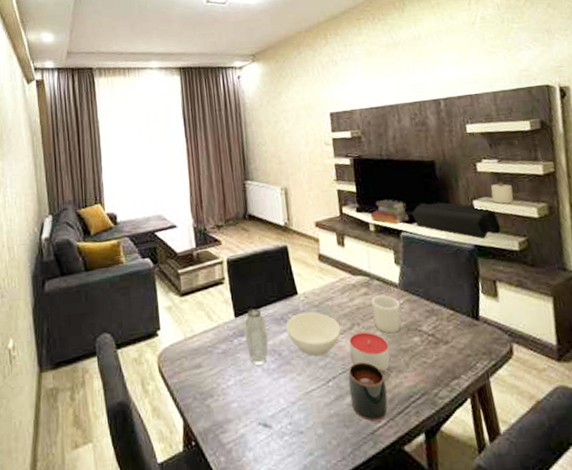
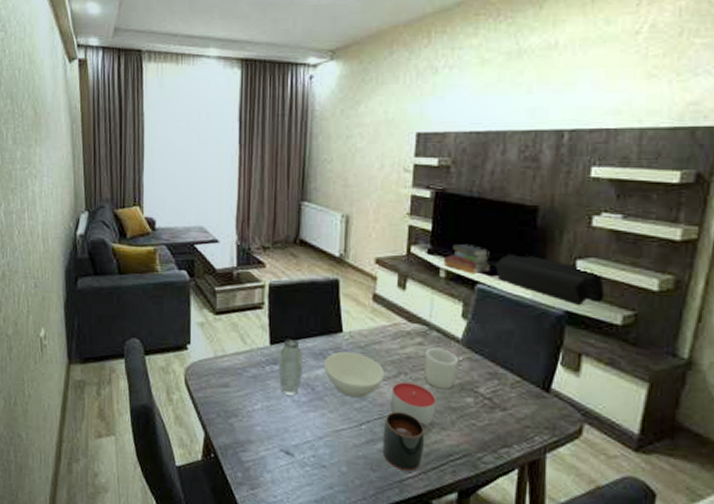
candle: present [491,181,514,204] -> none [603,241,633,270]

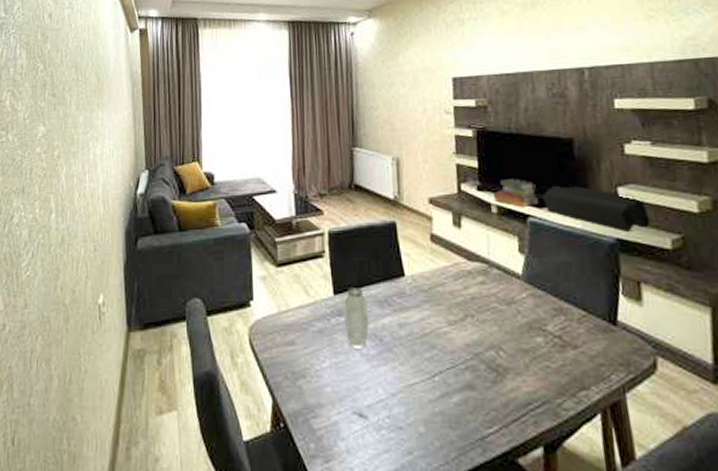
soup bowl: present [324,351,385,398] -> none [389,296,452,346]
mug: present [382,412,426,472] -> none [456,359,502,427]
candle: present [390,380,436,426] -> none [460,324,508,372]
mug: present [424,348,459,390] -> none [488,286,523,330]

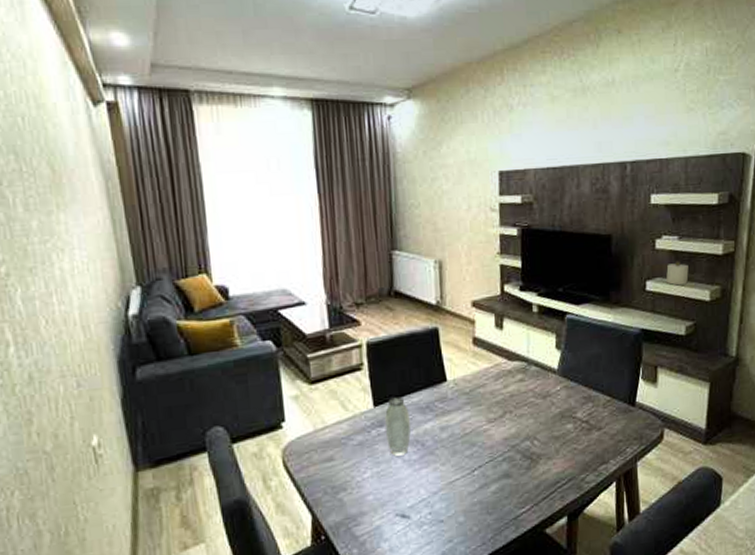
books: present [493,179,539,208] -> none [534,277,577,306]
speaker: present [541,184,651,232] -> none [579,280,671,322]
candle: none [640,167,669,194] -> present [666,260,689,286]

